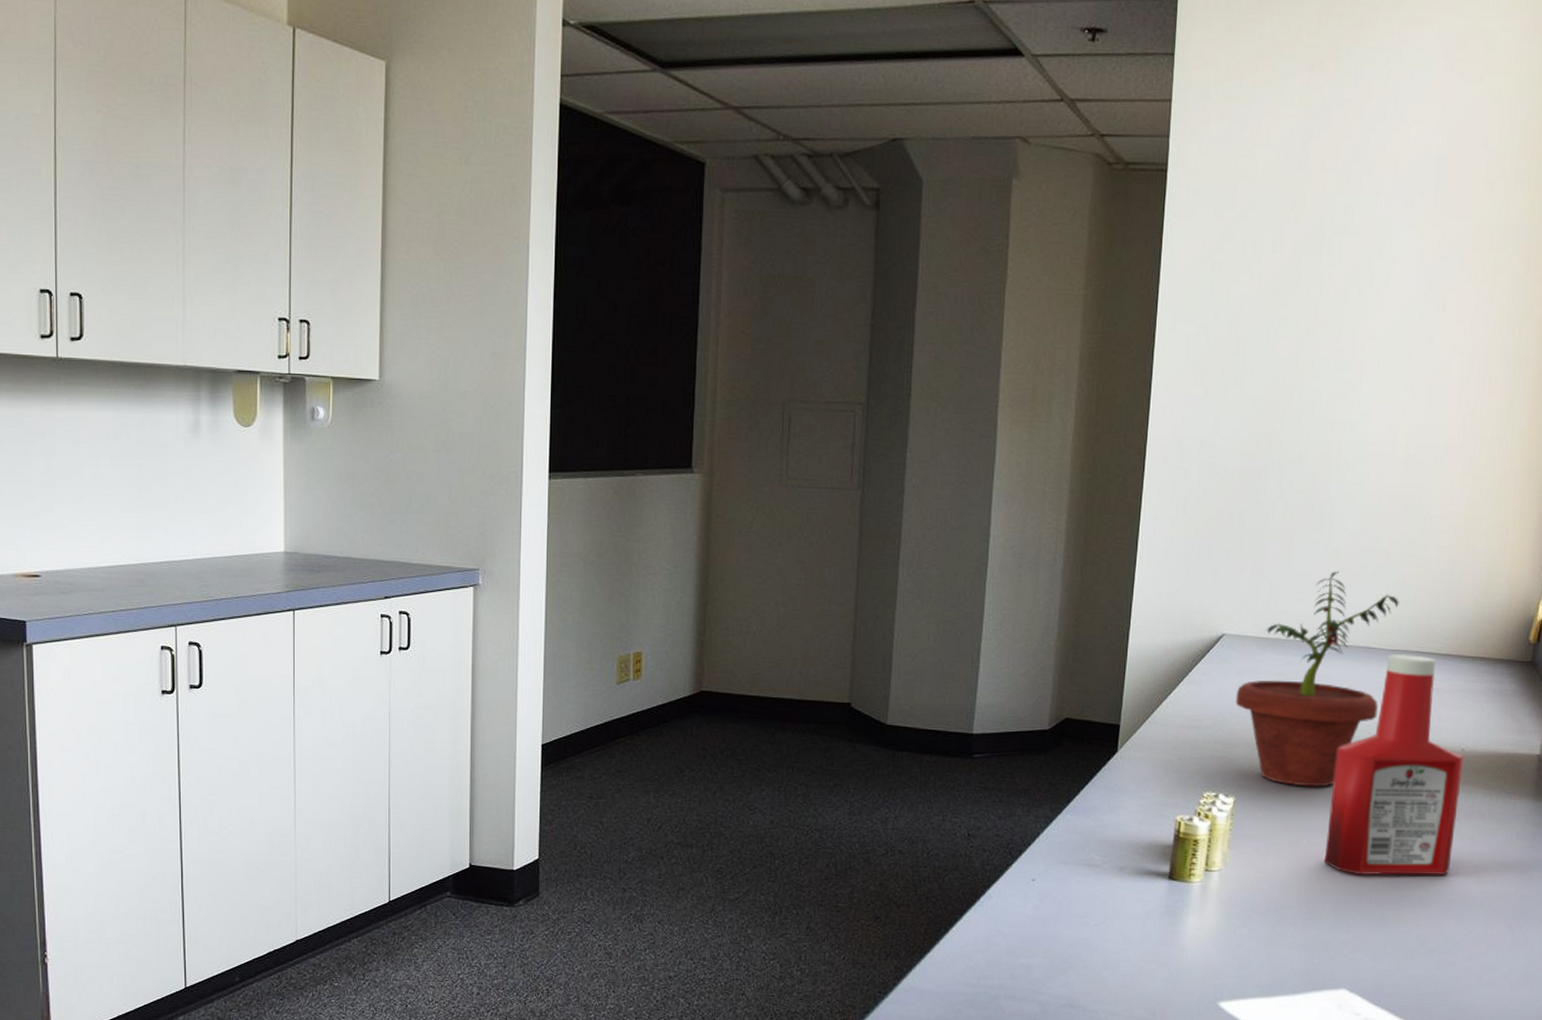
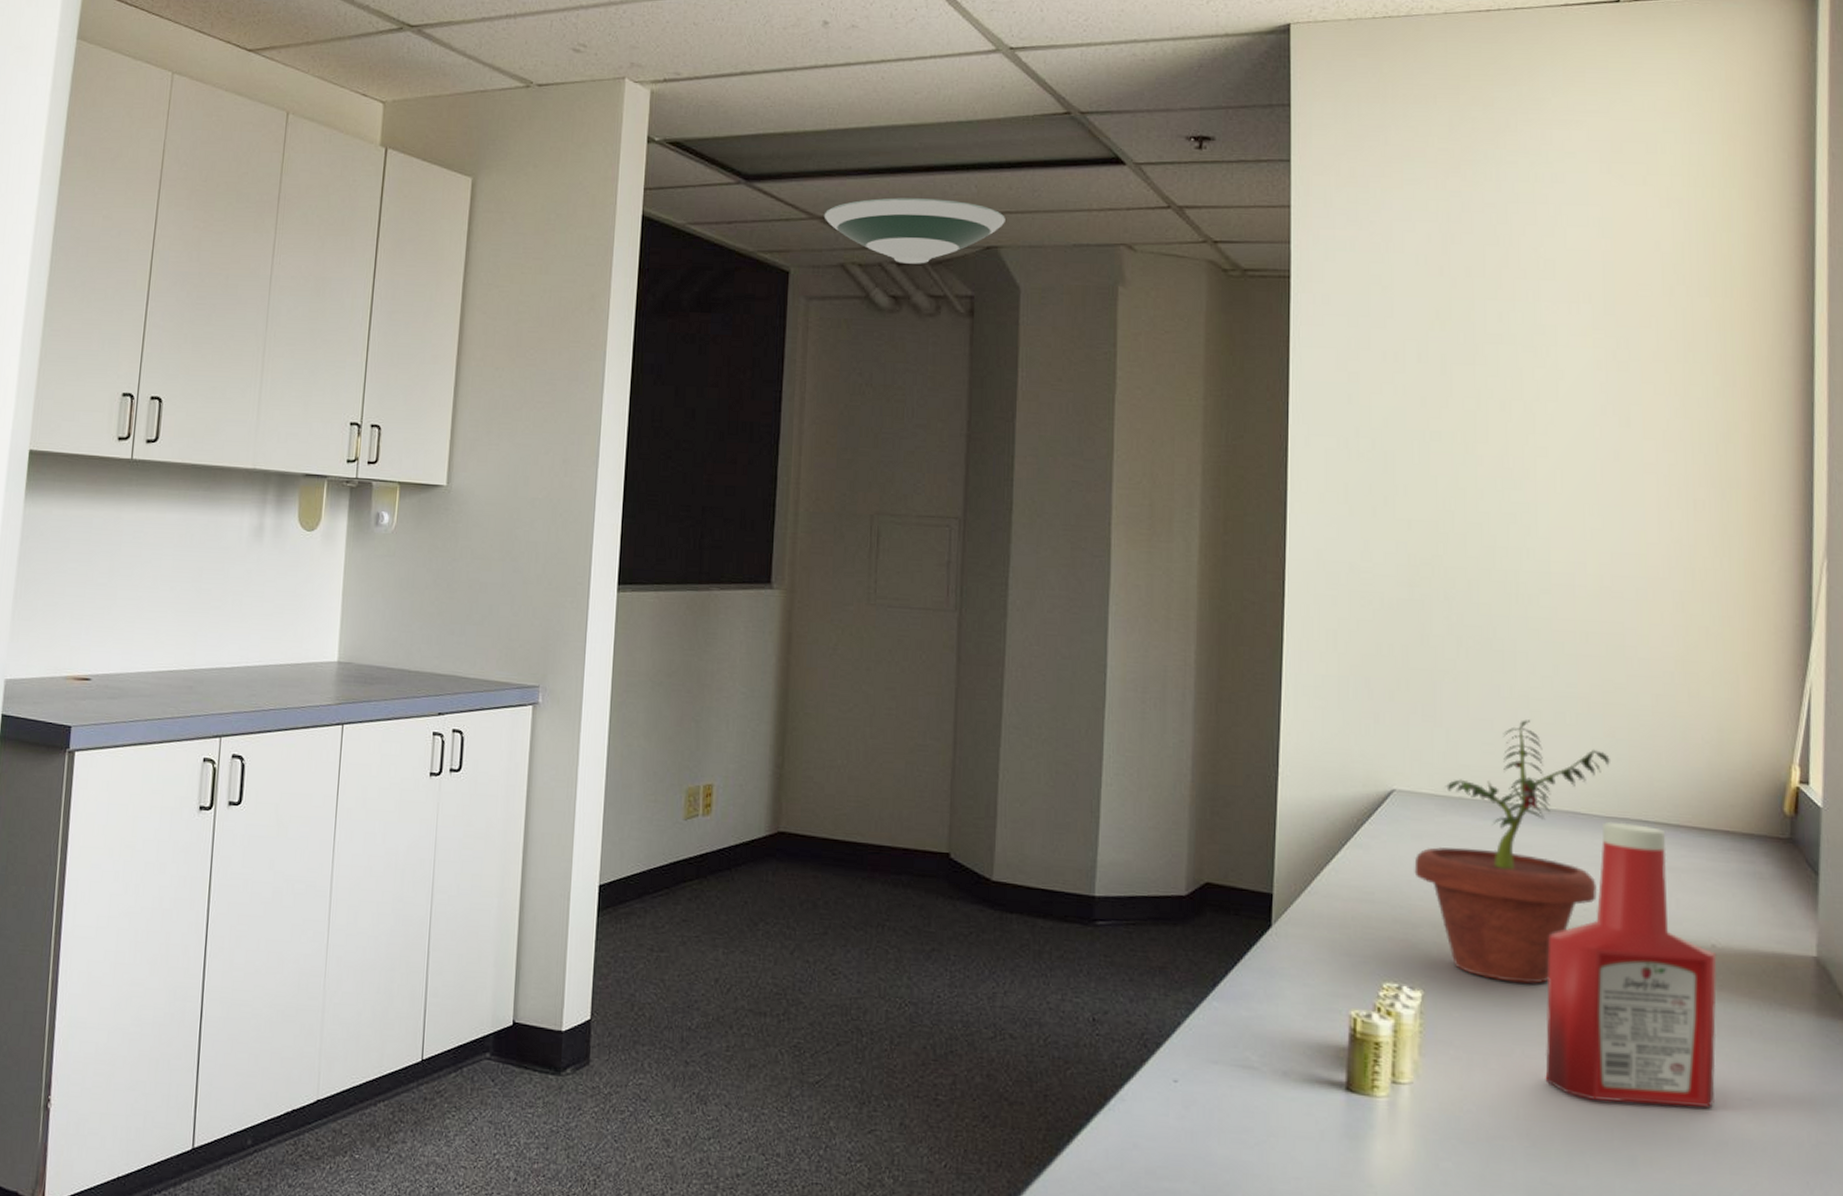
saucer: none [738,87,911,156] -> present [823,198,1005,264]

